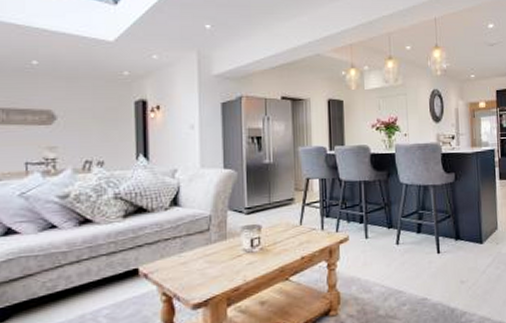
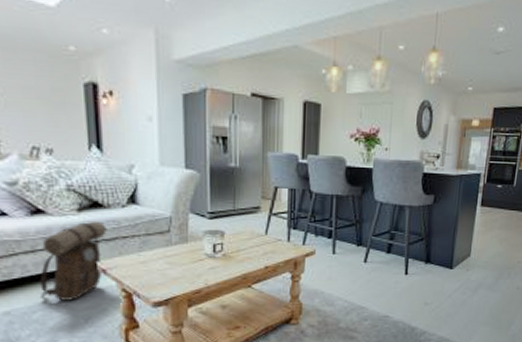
backpack: none [82,227,150,311] -> present [40,222,107,301]

